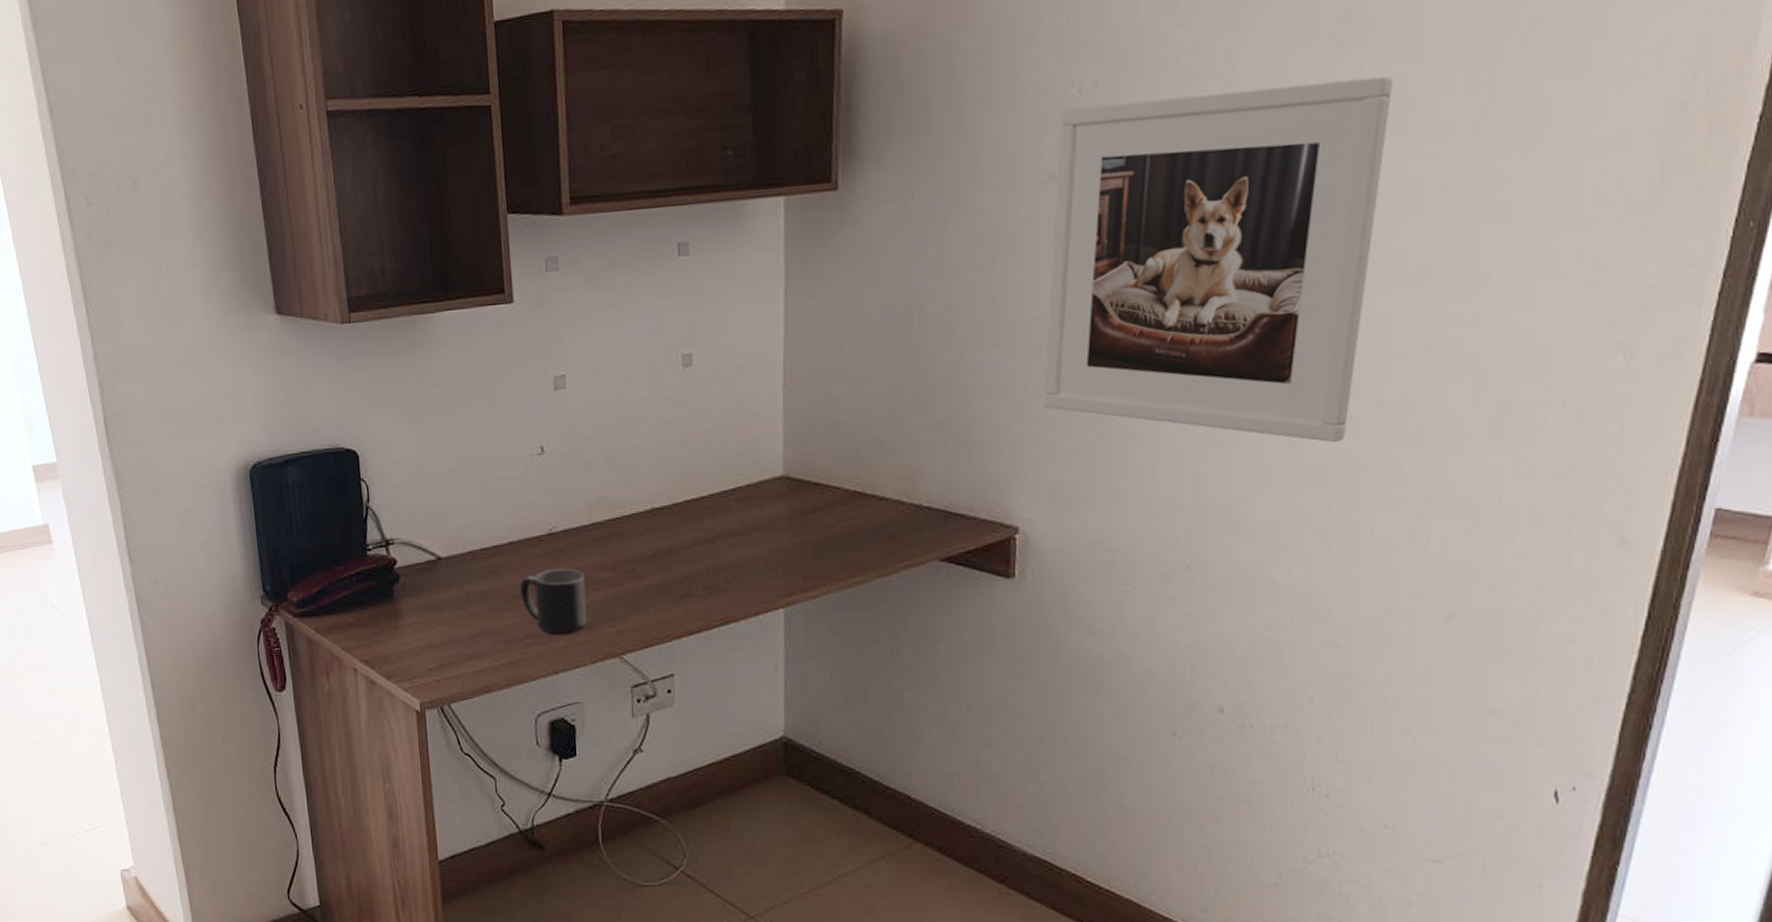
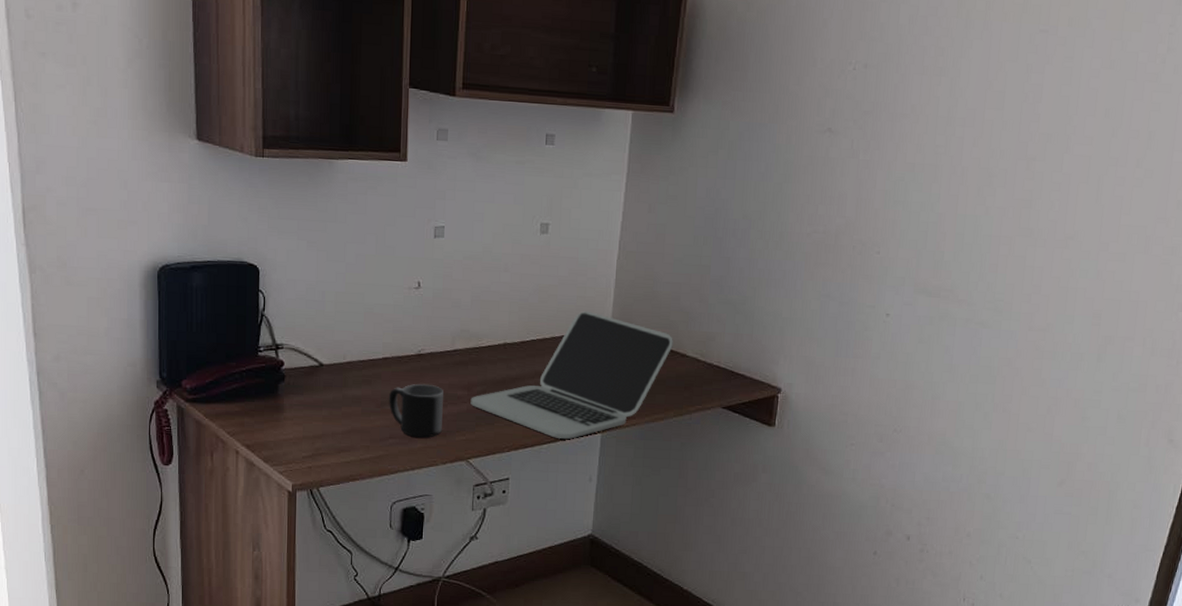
laptop: none [617,456,867,621] -> present [470,310,673,440]
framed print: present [1043,76,1394,443] -> none [807,80,1061,352]

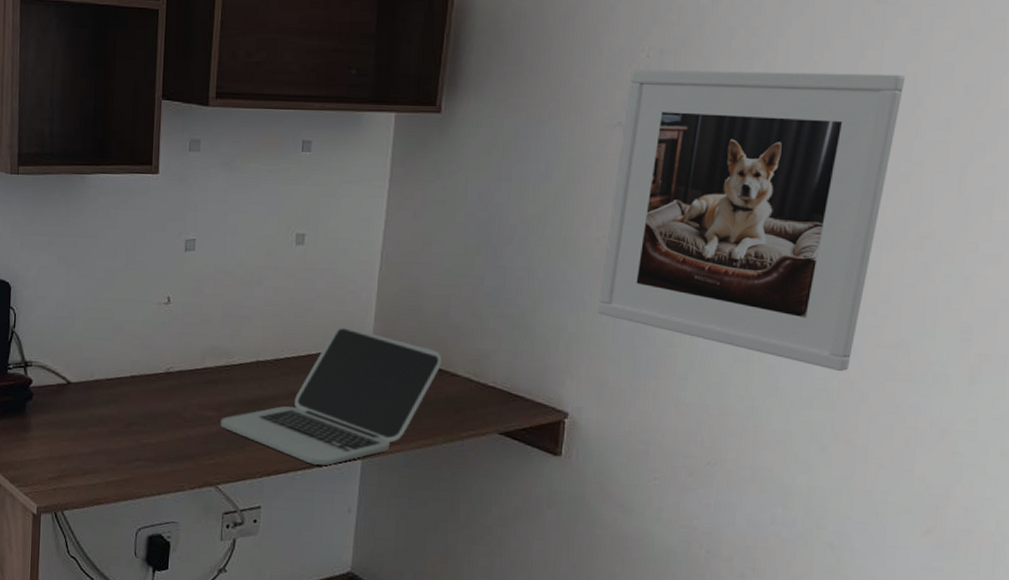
mug: present [389,383,443,438] -> none [136,403,192,461]
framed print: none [807,80,1061,352] -> present [597,69,906,372]

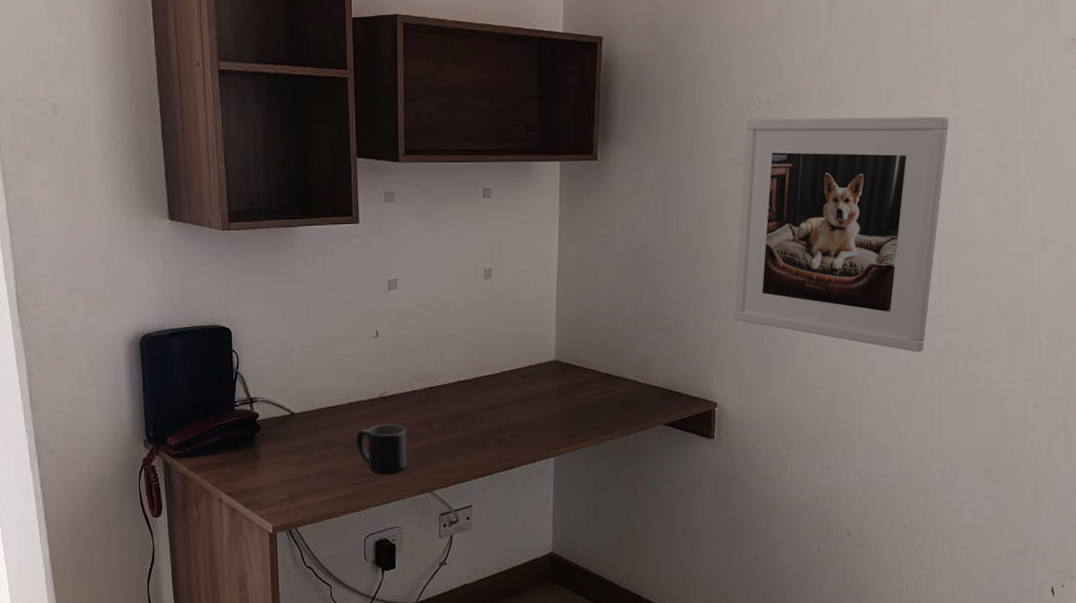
mug: none [136,403,192,461] -> present [356,424,407,474]
laptop: present [220,326,442,466] -> none [431,345,614,466]

